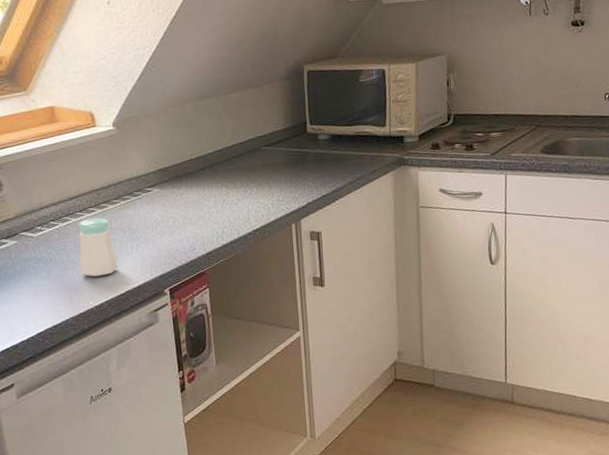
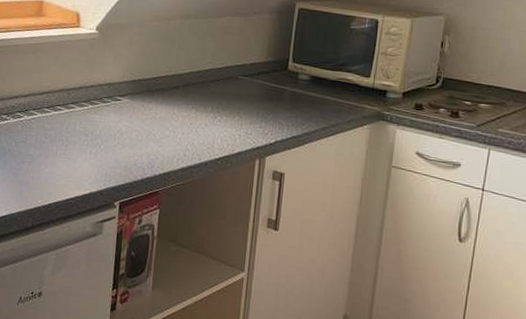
salt shaker: present [78,217,118,277] -> none [35,116,74,176]

